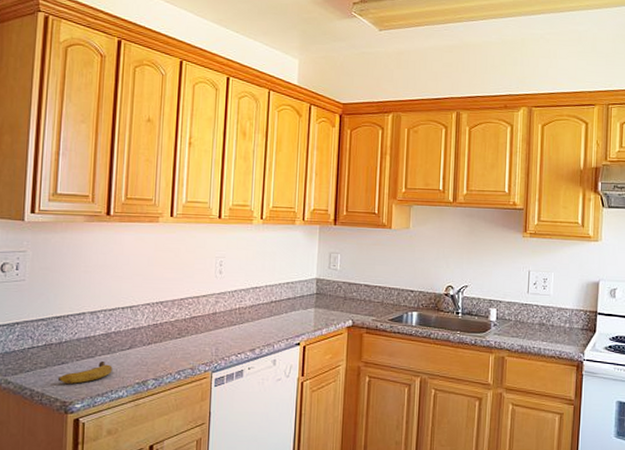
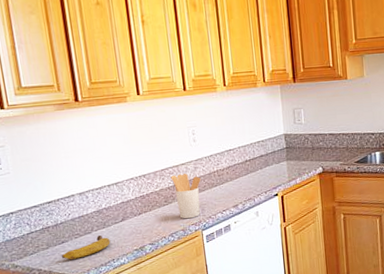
utensil holder: none [189,306,220,357] -> present [170,173,201,219]

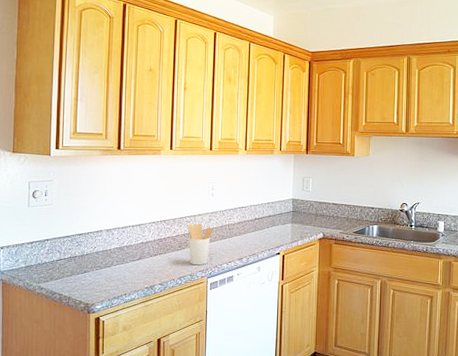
fruit: present [61,234,111,260] -> none [81,269,126,289]

